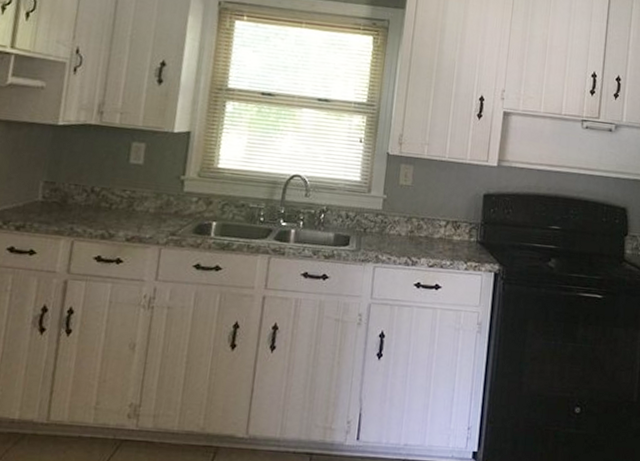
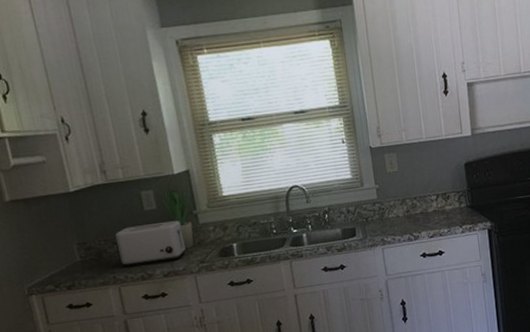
toaster: none [84,176,164,226] -> present [115,220,186,268]
potted plant: none [151,139,185,216] -> present [161,182,194,249]

